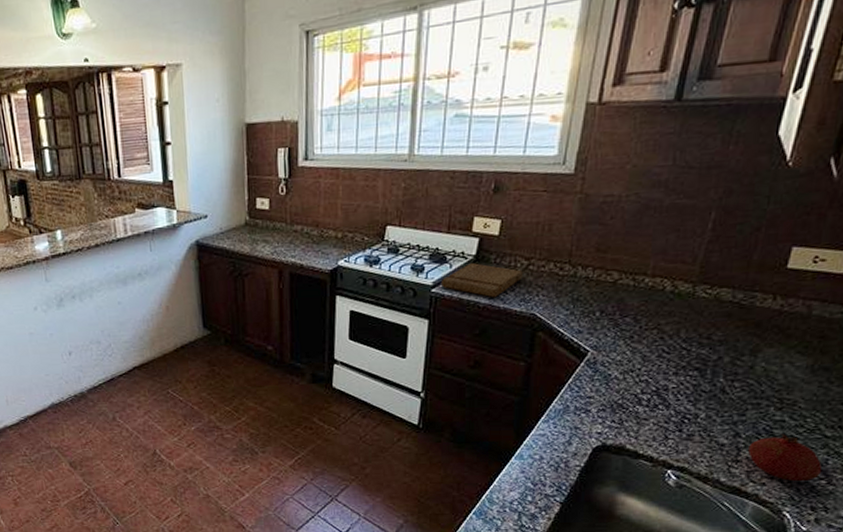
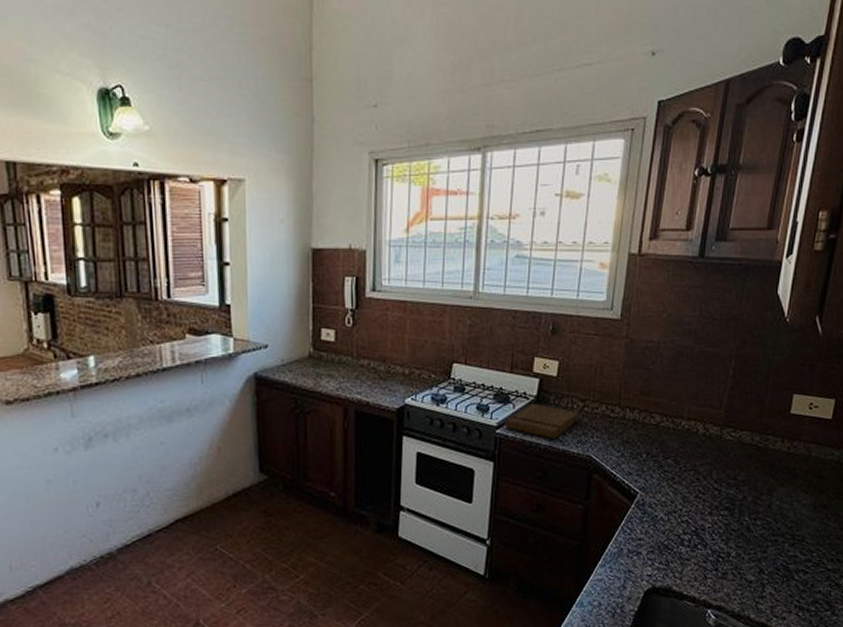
fruit: present [748,433,823,481] -> none [771,567,827,614]

